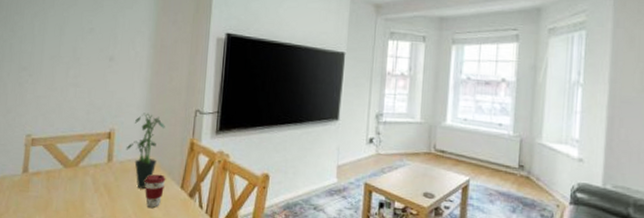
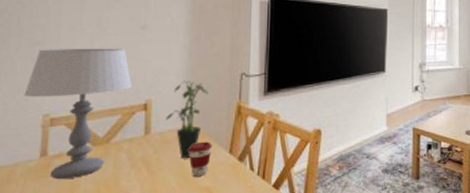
table lamp: none [12,74,100,196] -> present [24,48,133,180]

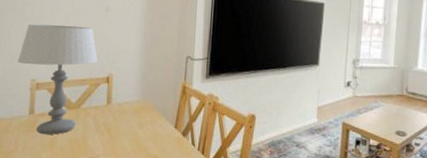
potted plant: present [165,80,209,158] -> none [123,59,159,128]
coffee cup: present [188,141,213,177] -> none [141,115,161,145]

